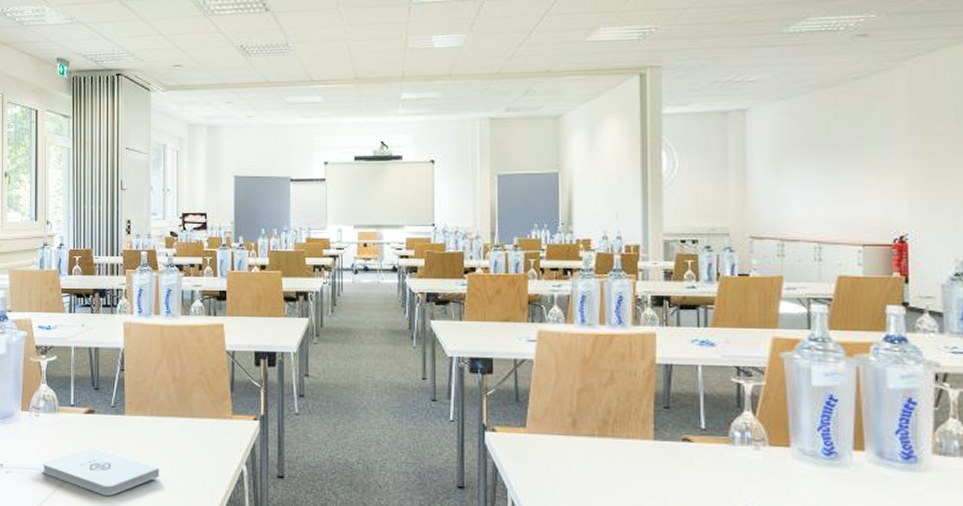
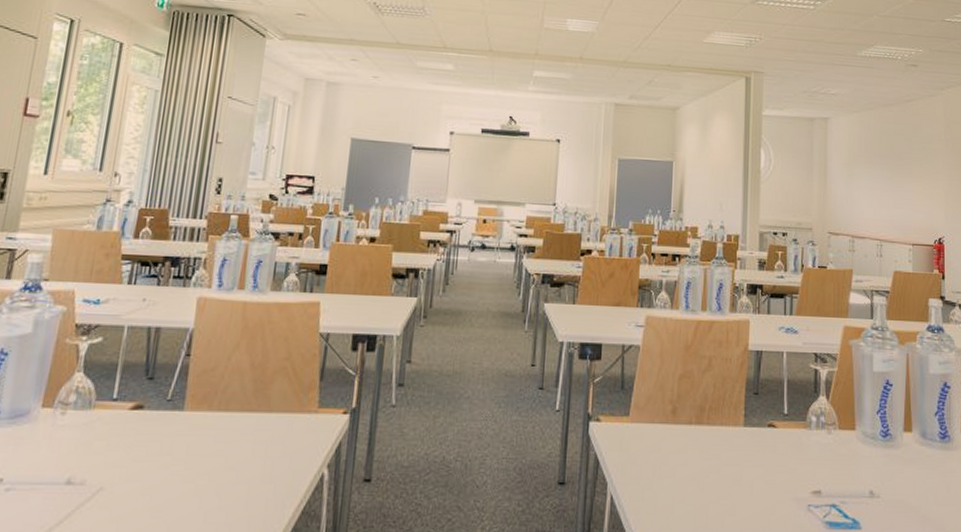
notepad: present [43,447,159,496] -> none [60,452,219,514]

